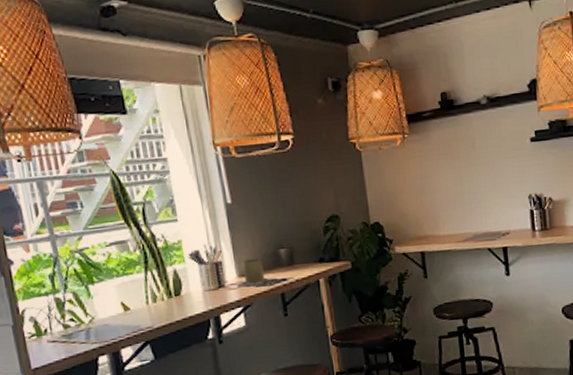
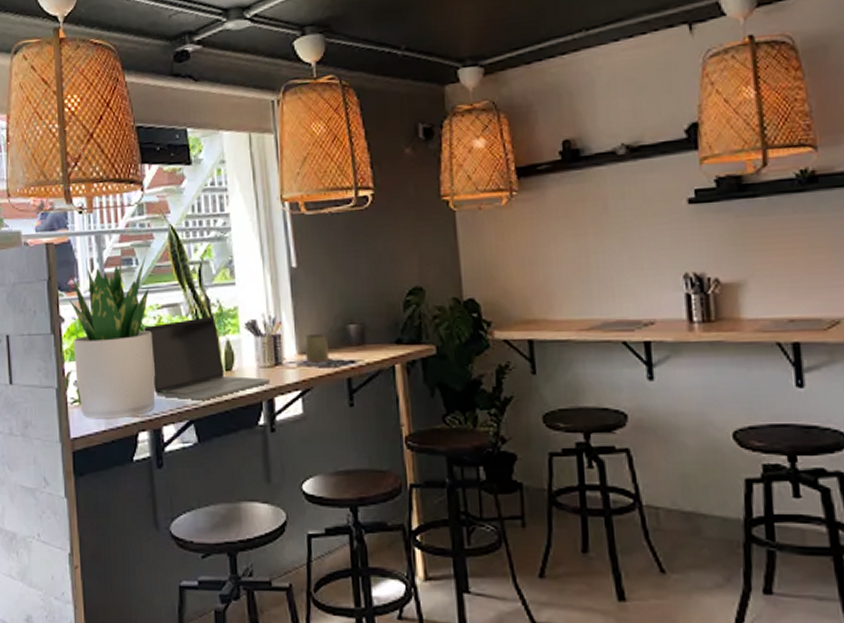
planter: none [16,199,112,350] -> present [68,255,156,419]
laptop: none [94,250,215,324] -> present [144,317,270,400]

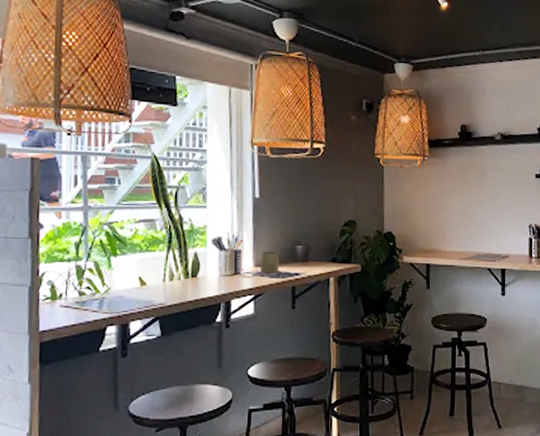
planter: present [68,255,156,419] -> none [49,177,128,315]
laptop: present [144,317,270,400] -> none [120,232,229,301]

